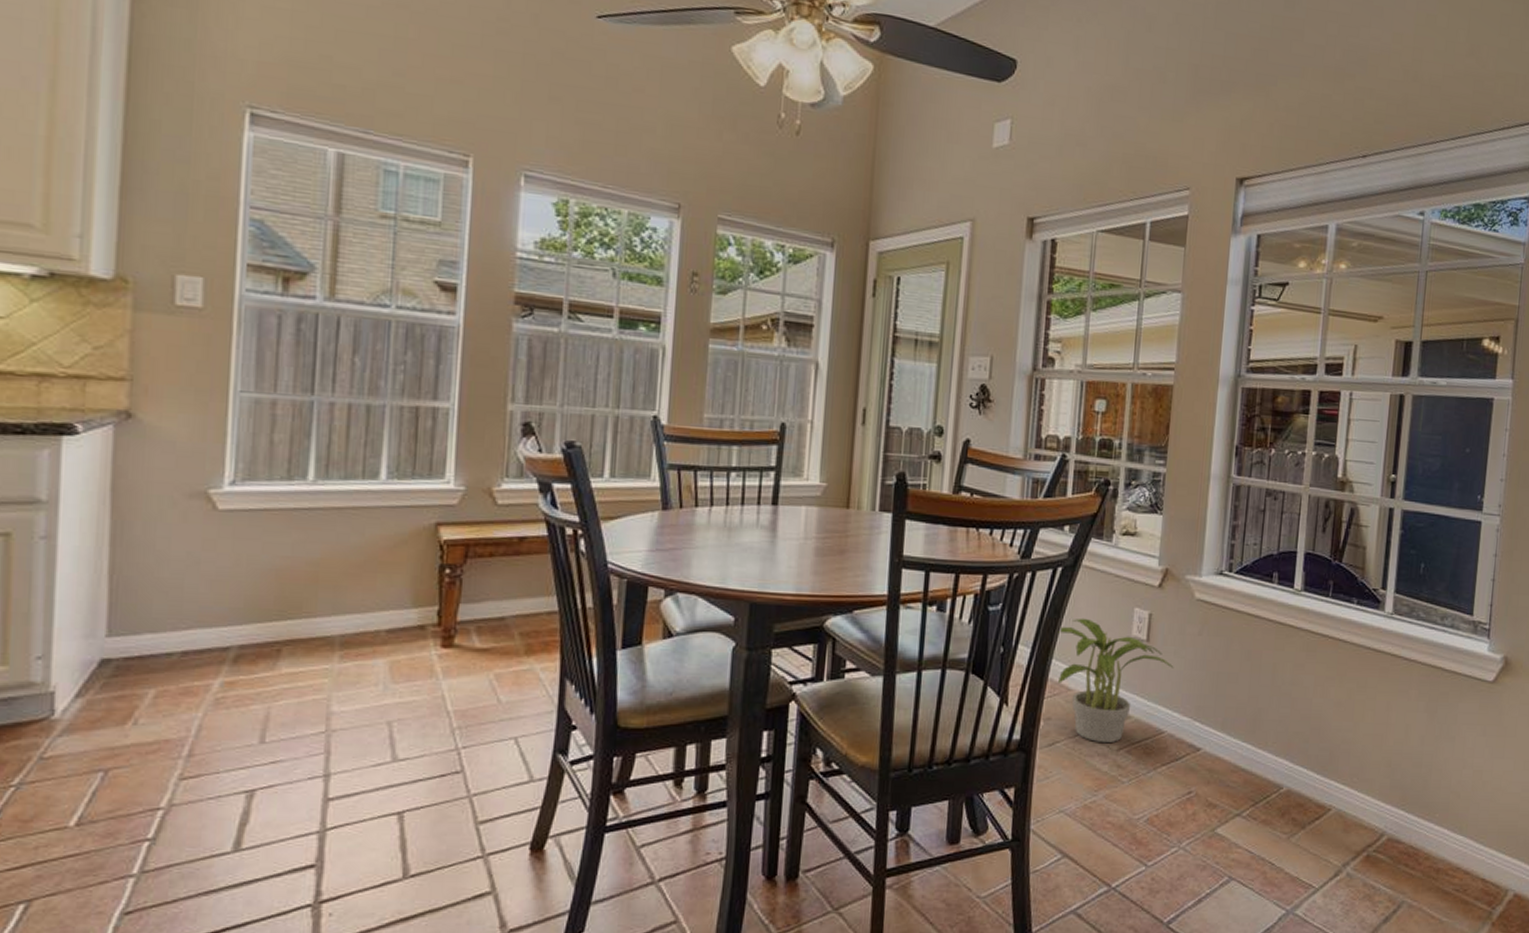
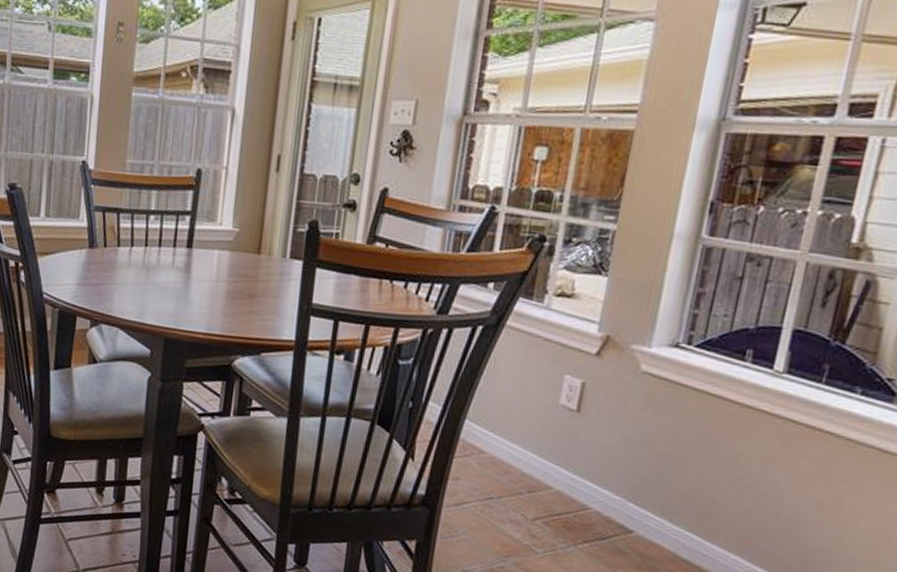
potted plant: present [1058,618,1174,742] -> none [470,380,608,511]

